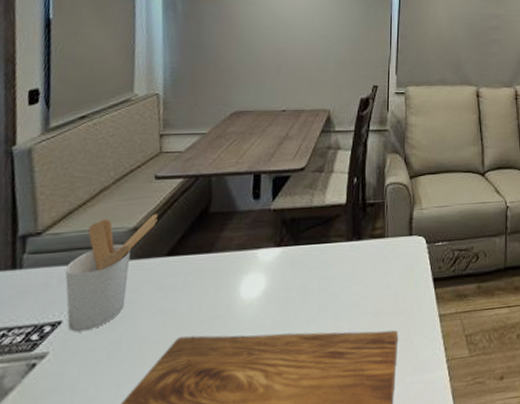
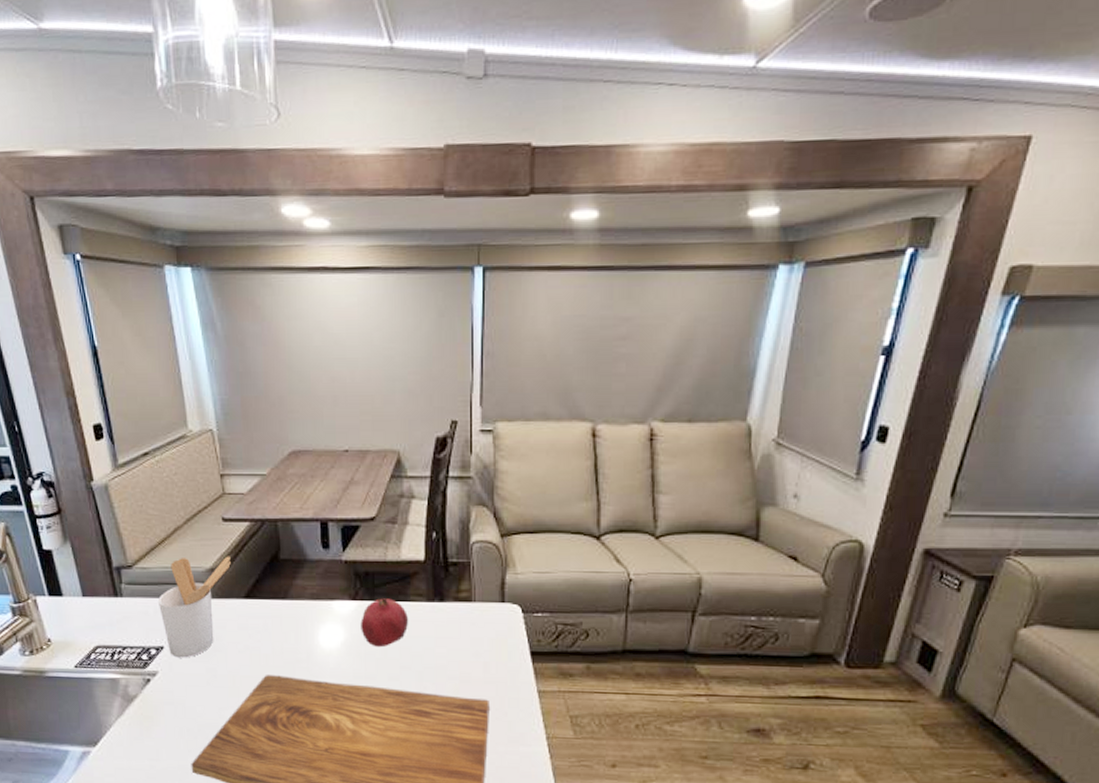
fruit: none [283,242,329,292] -> present [360,598,409,648]

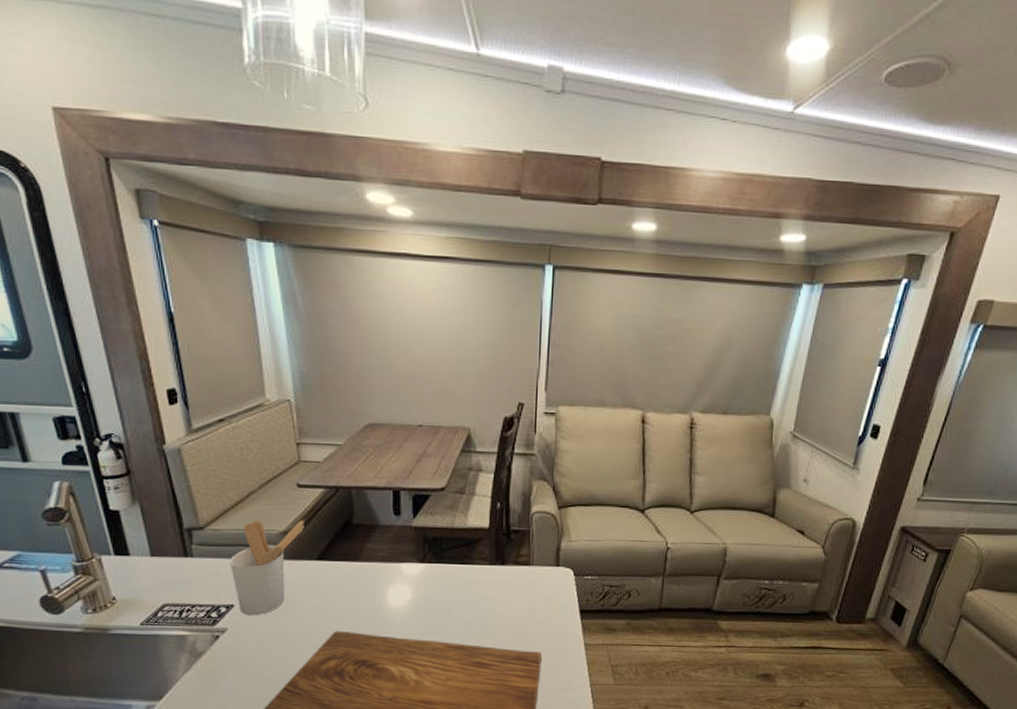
fruit: present [360,598,409,648] -> none [427,561,473,606]

